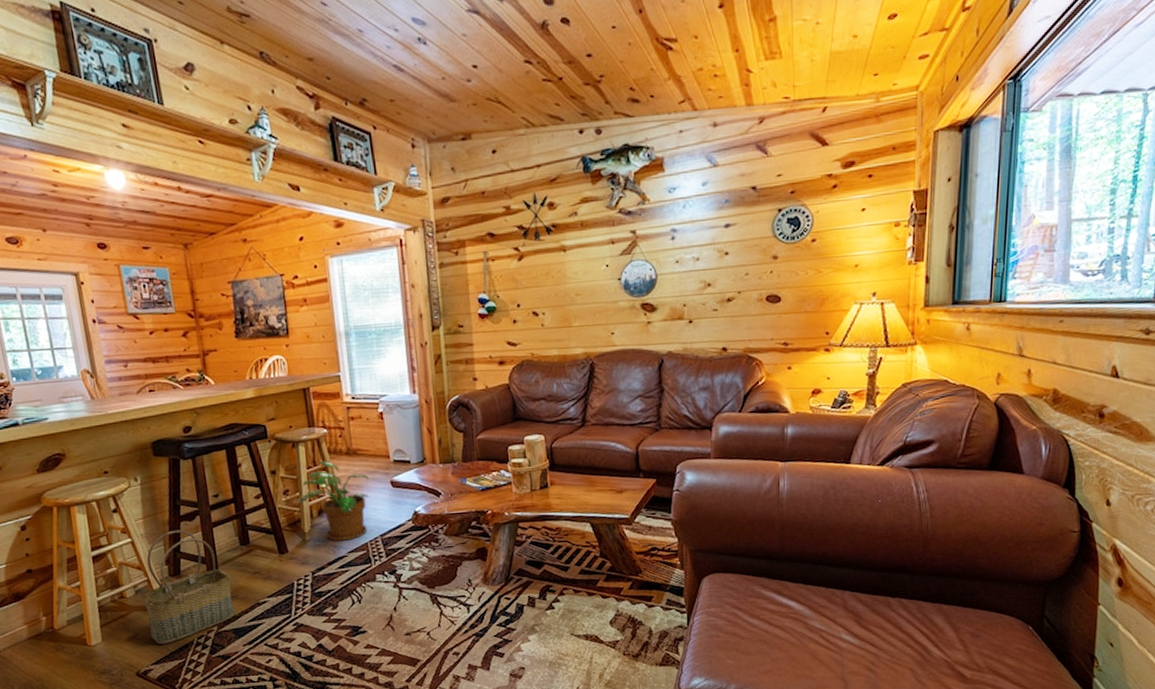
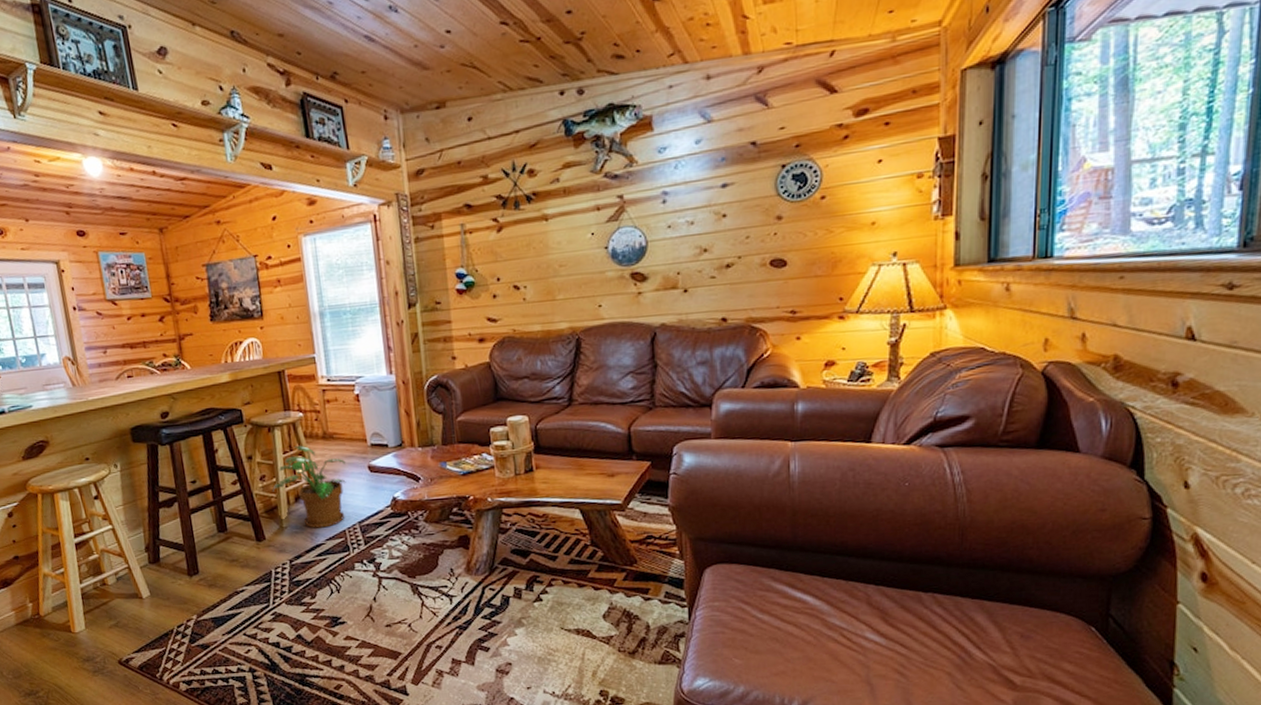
basket: present [142,529,235,644] -> none [123,516,214,632]

